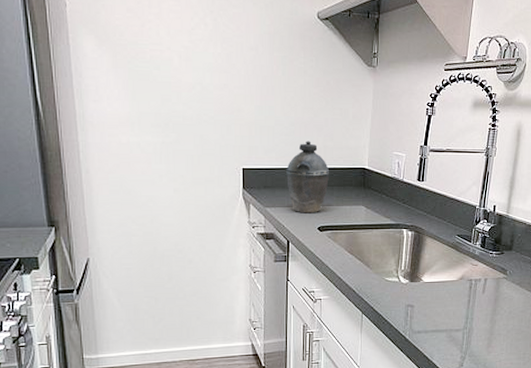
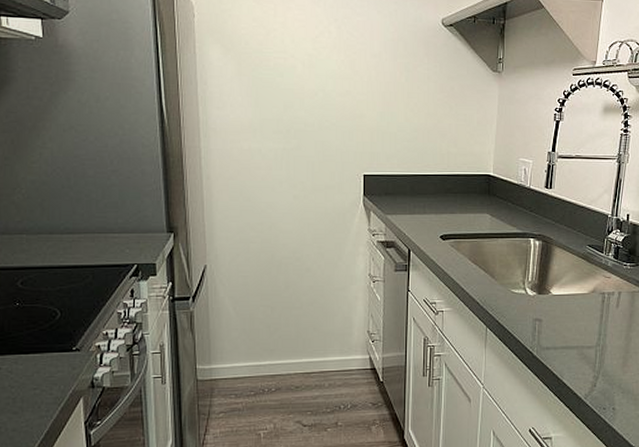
kettle: present [286,141,330,213] -> none [408,147,453,221]

